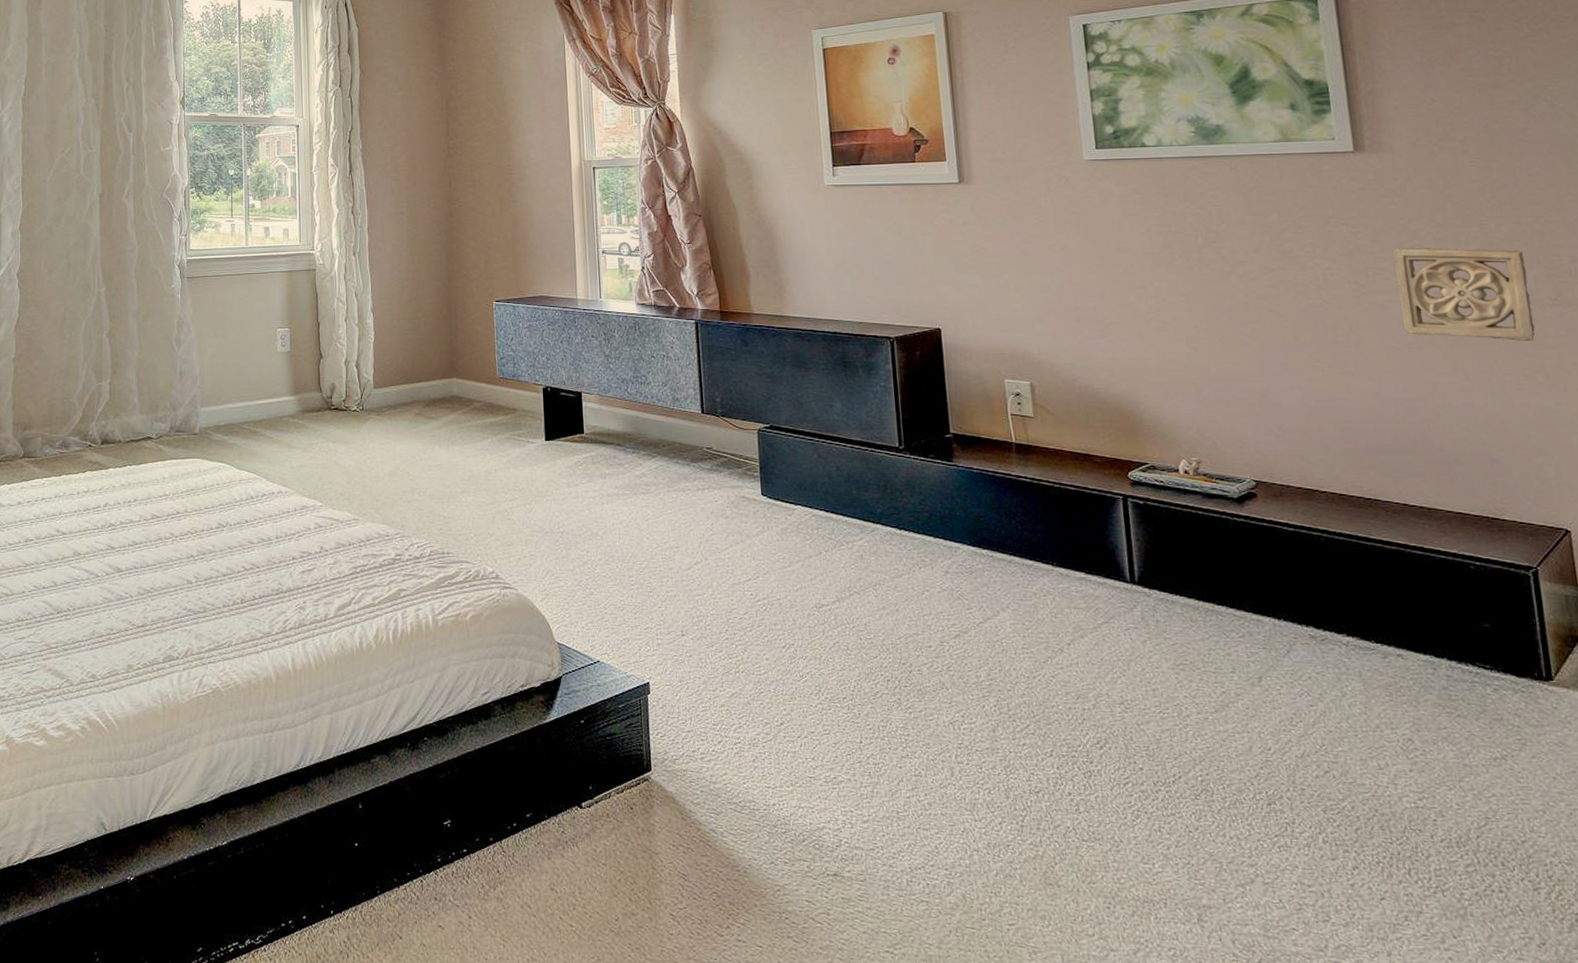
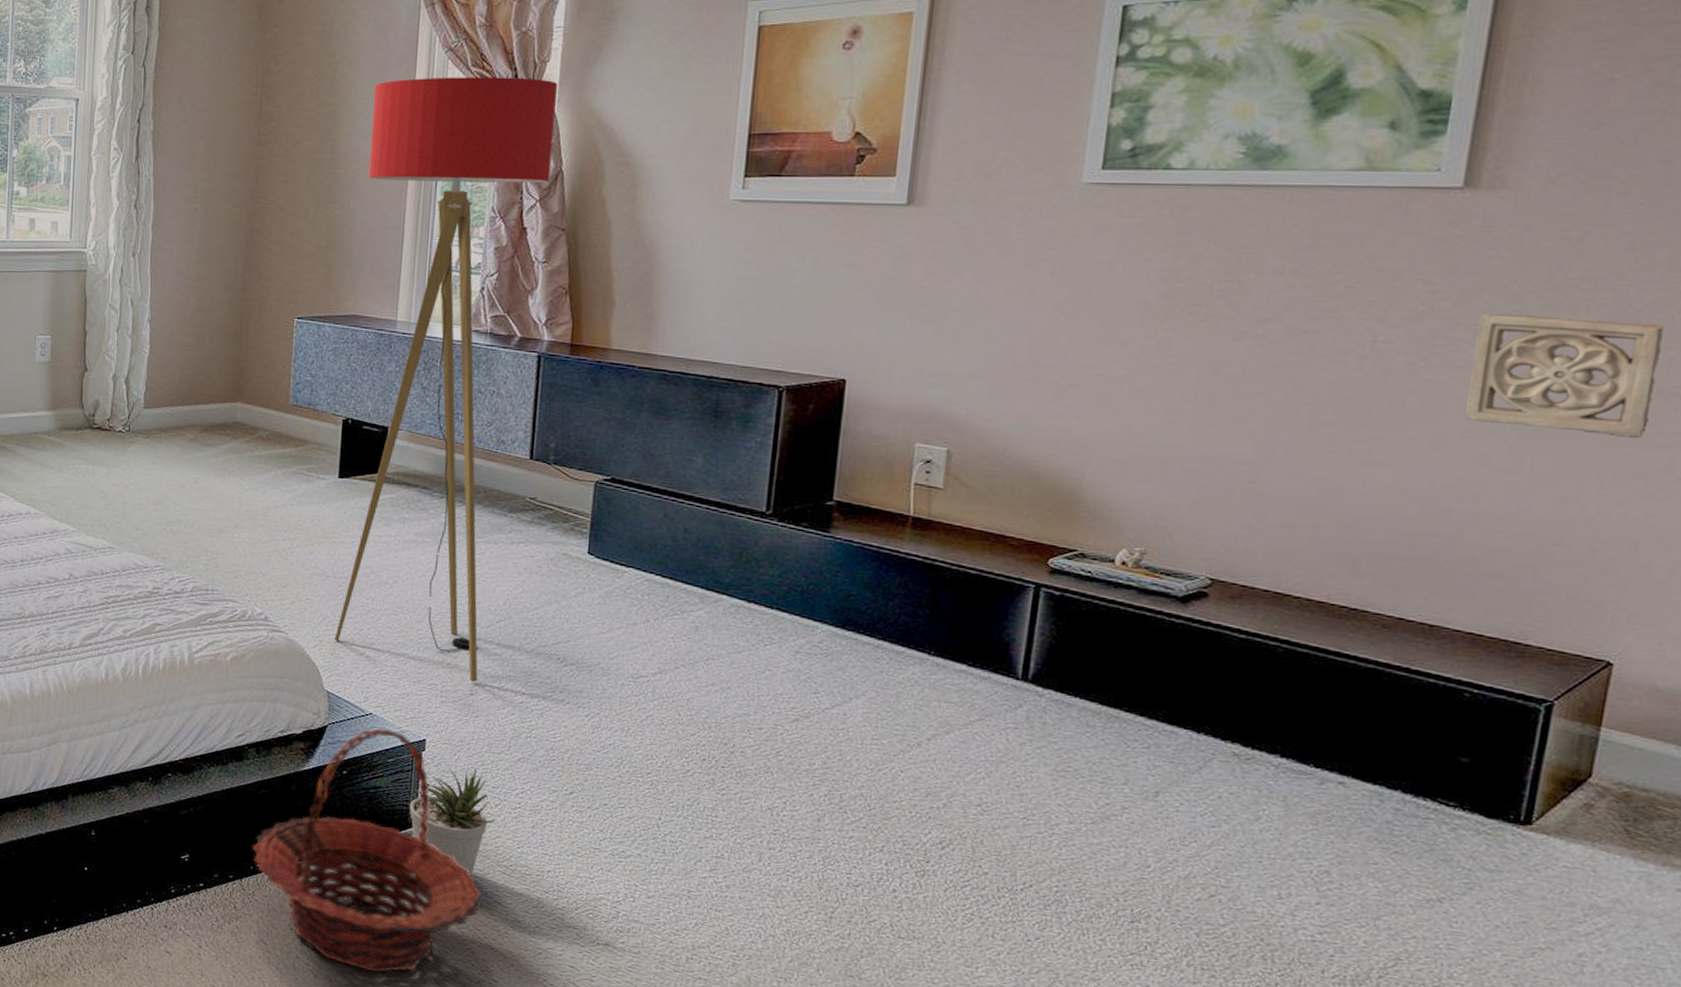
basket: none [508,674,721,928] -> present [253,728,482,973]
floor lamp: none [537,94,686,622] -> present [334,77,559,682]
potted plant: none [644,707,721,816] -> present [409,768,496,876]

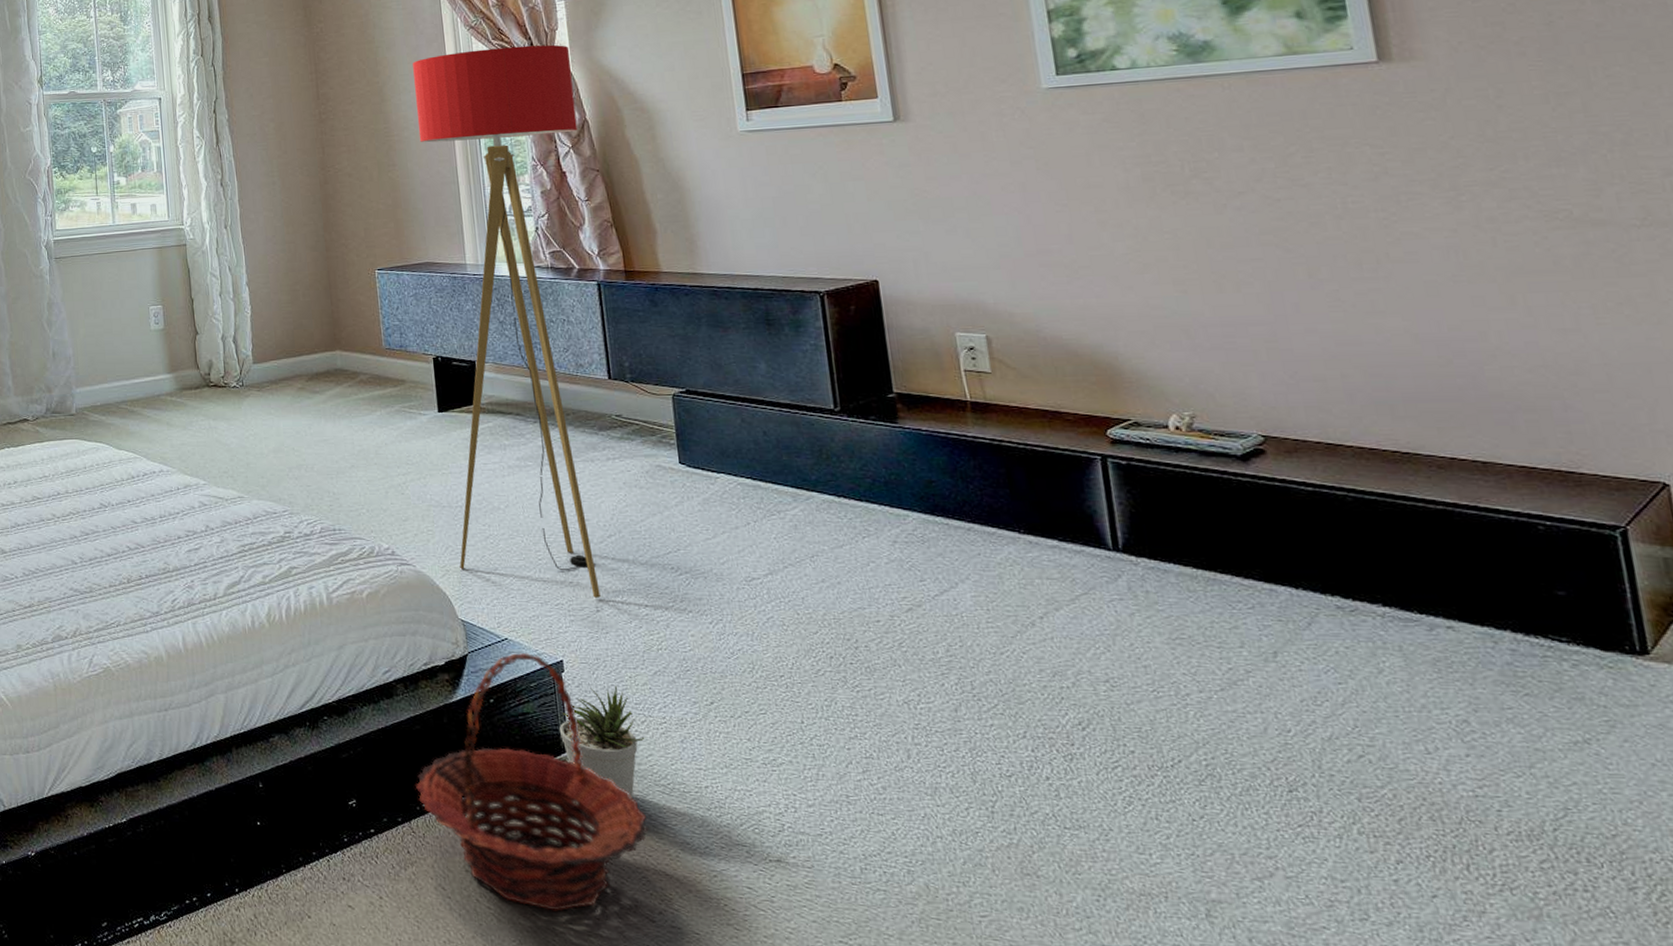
wall ornament: present [1464,313,1664,438] -> none [1431,163,1618,269]

